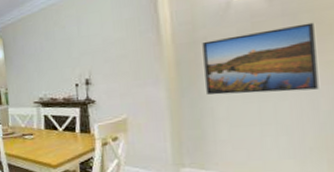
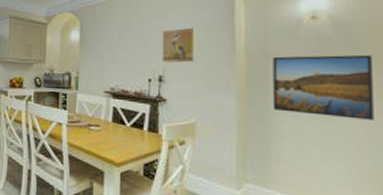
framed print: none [84,26,121,67] -> present [161,27,195,63]

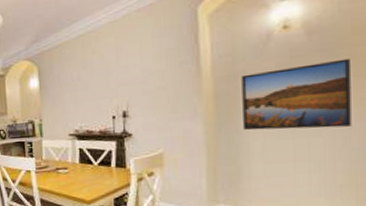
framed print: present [161,27,195,63] -> none [122,57,159,99]

